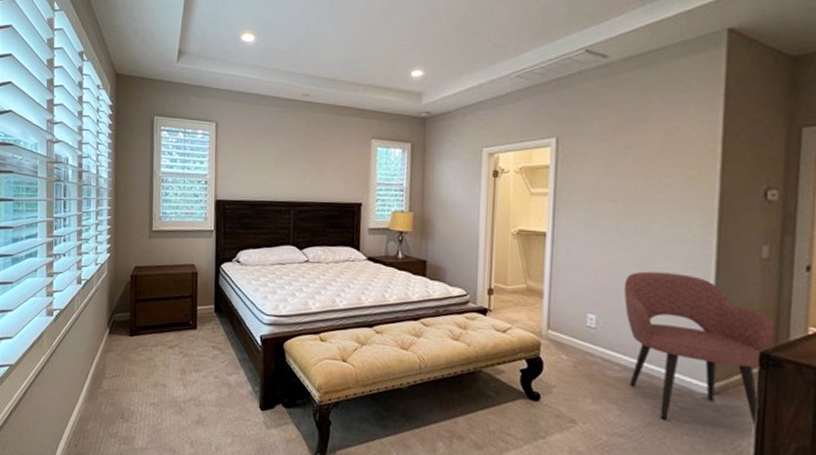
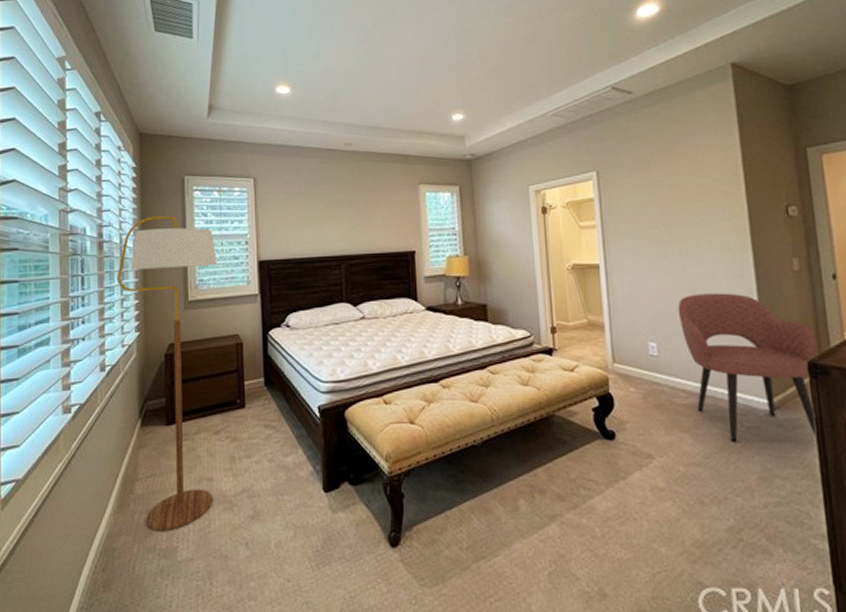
floor lamp: none [92,152,180,423] -> present [116,216,218,532]

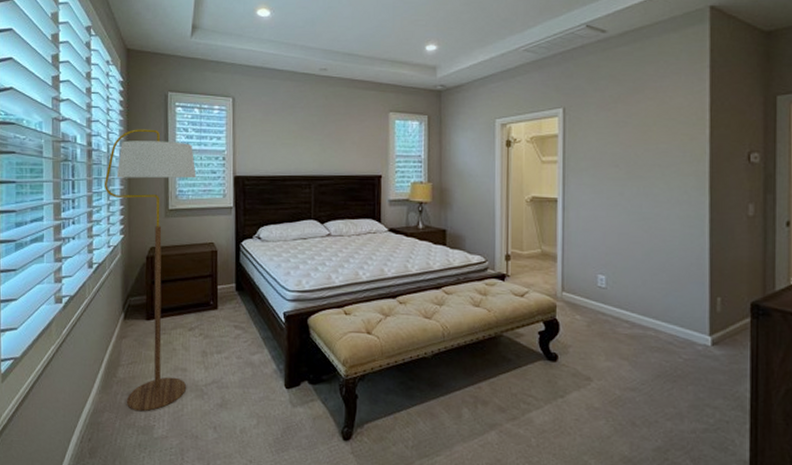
armchair: present [677,293,818,443] -> none [629,232,762,374]

